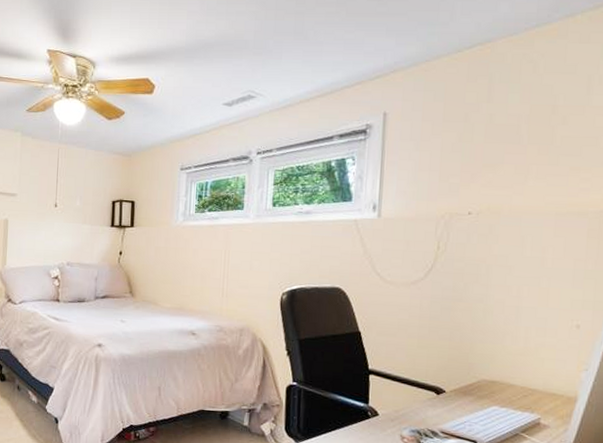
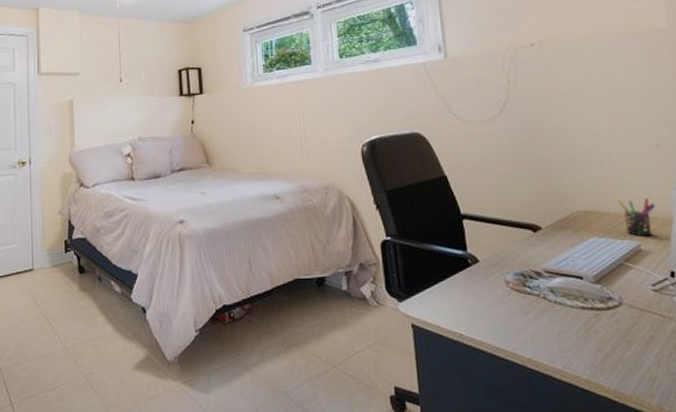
pen holder: none [525,374,563,412] -> present [617,197,656,237]

